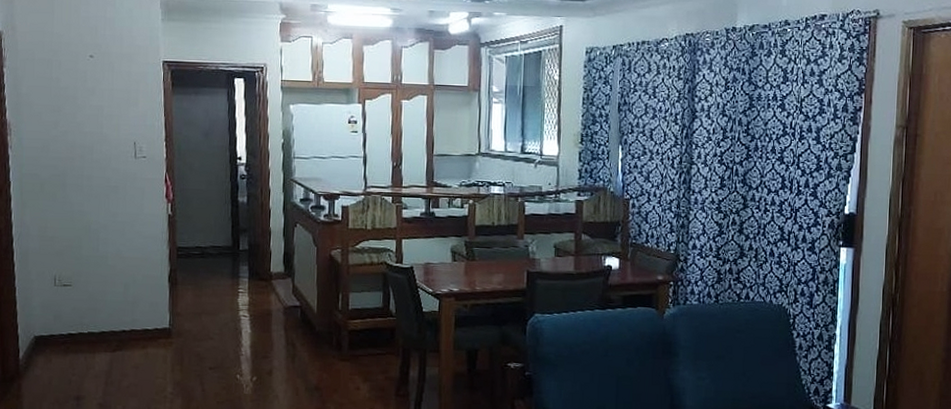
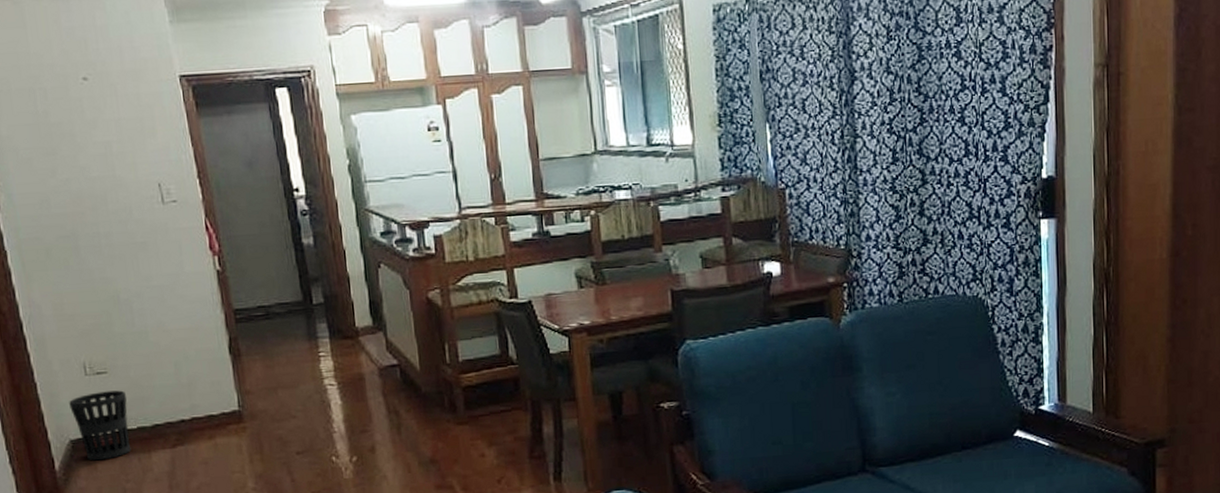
wastebasket: none [38,300,83,355] -> present [69,390,131,461]

